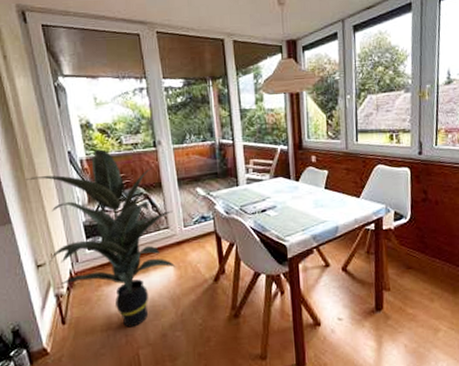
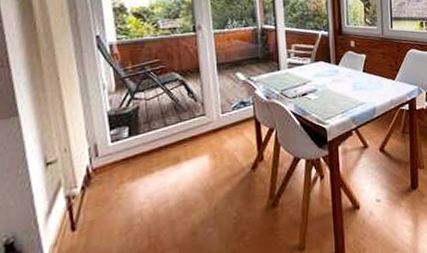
indoor plant: present [25,149,176,328] -> none [41,34,211,228]

